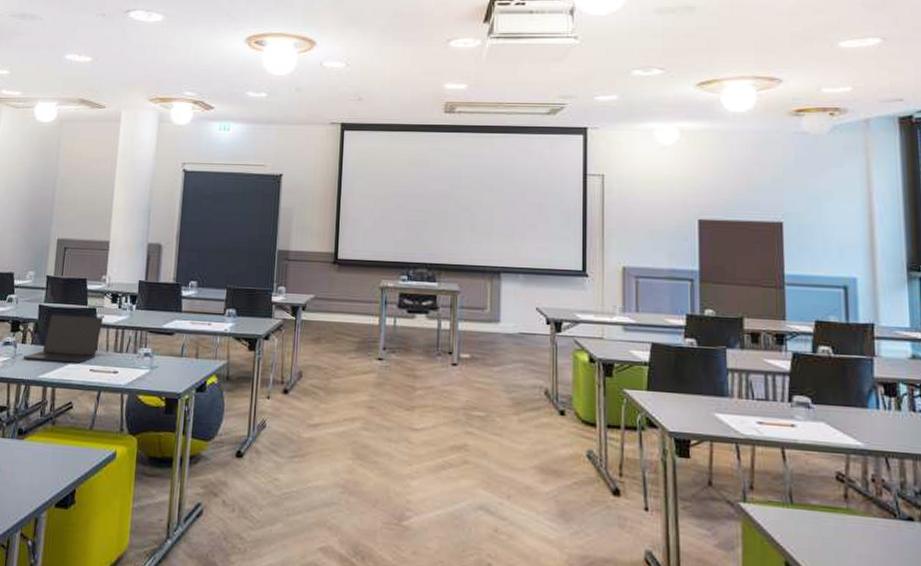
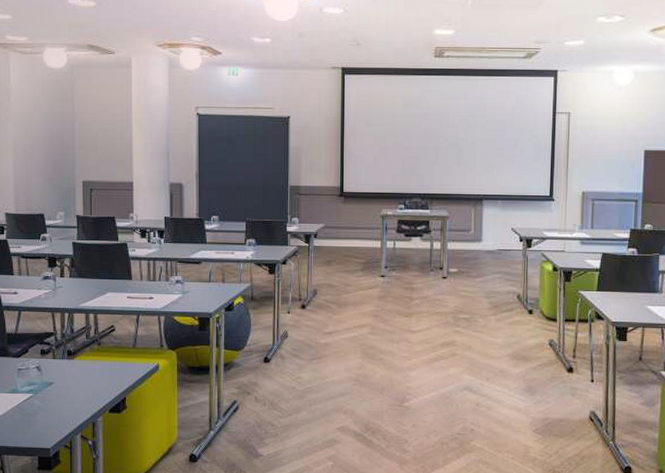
laptop: present [23,314,103,363] -> none [64,249,134,292]

